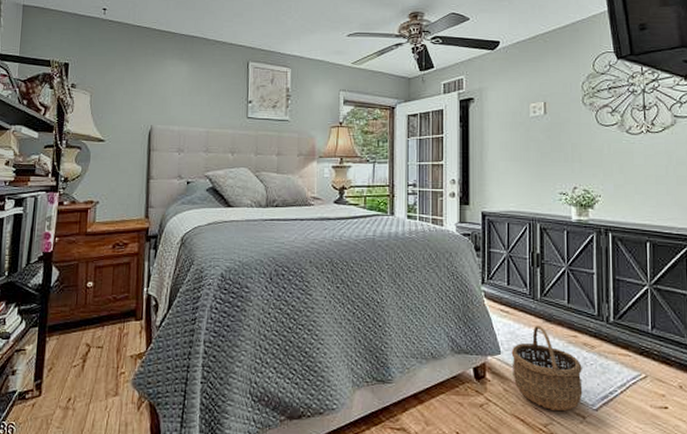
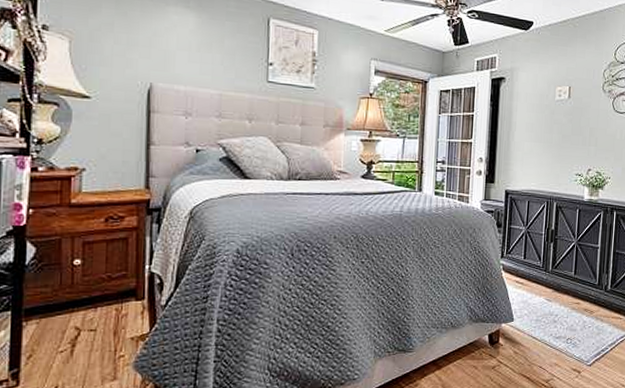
wicker basket: present [511,325,583,411] -> none [523,294,582,368]

